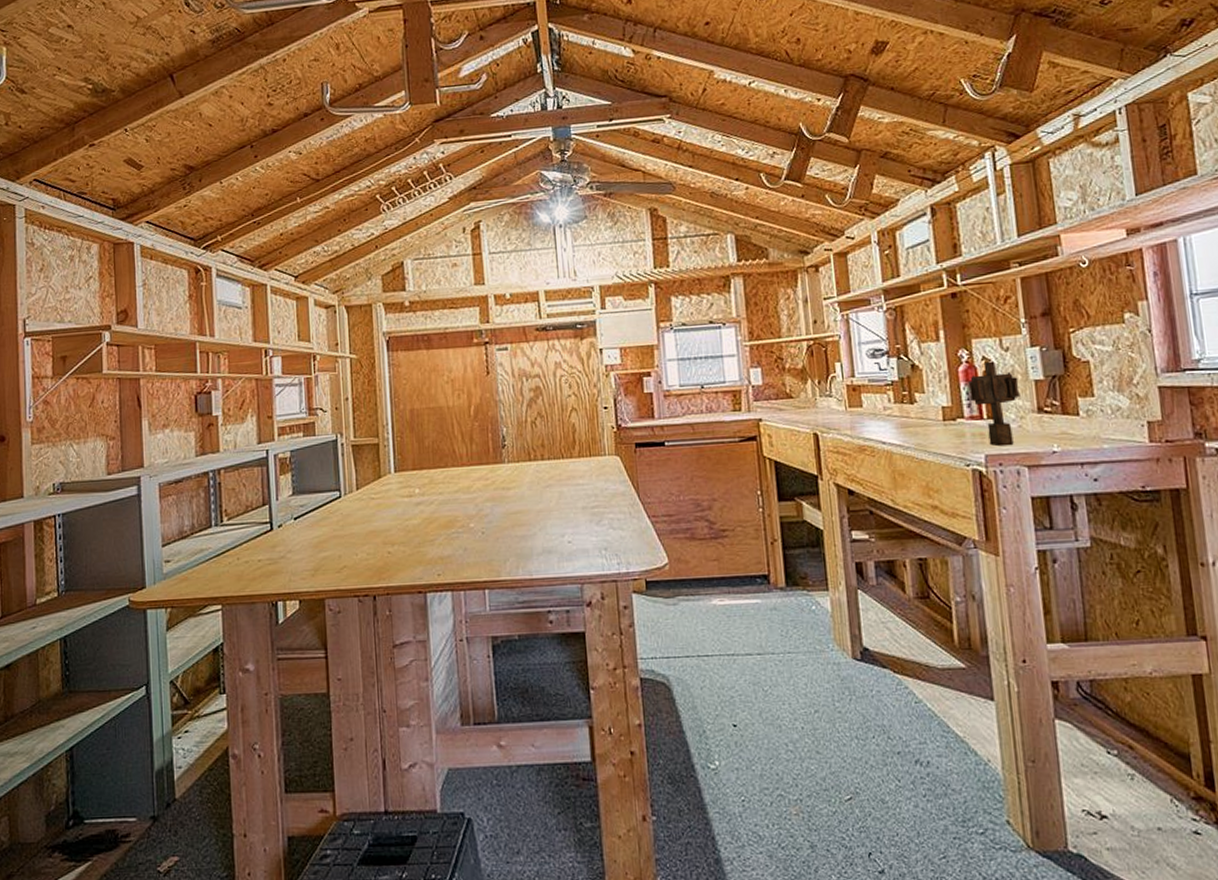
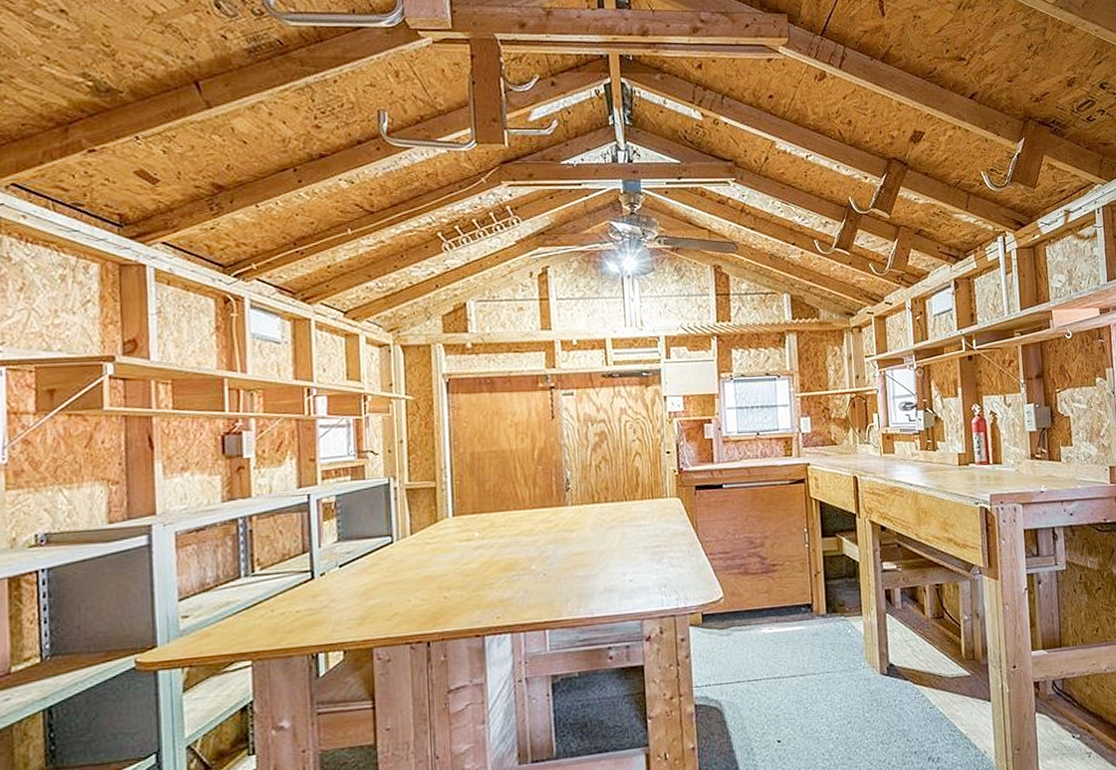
clamp: present [967,361,1020,447] -> none [978,415,1018,488]

